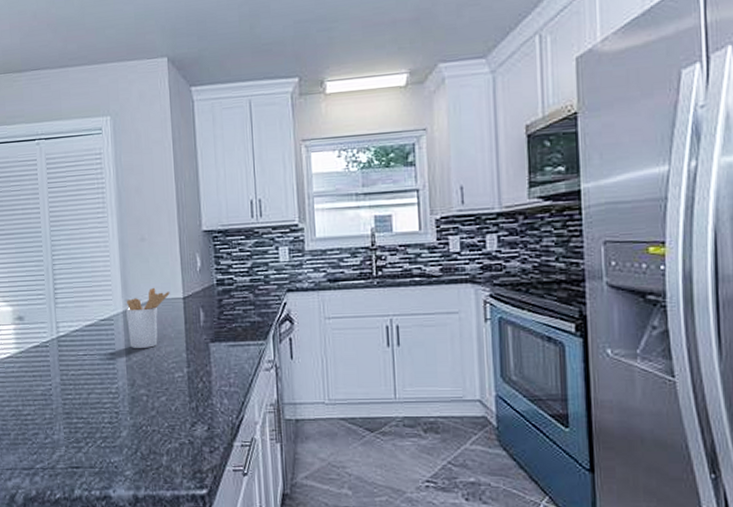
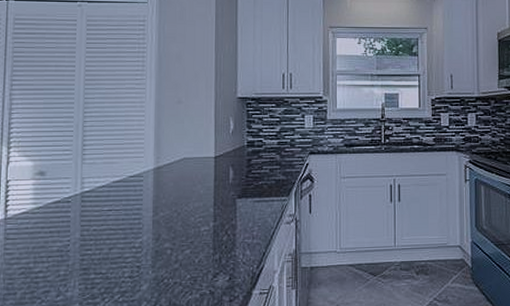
utensil holder: present [126,287,170,349] -> none [157,146,202,205]

